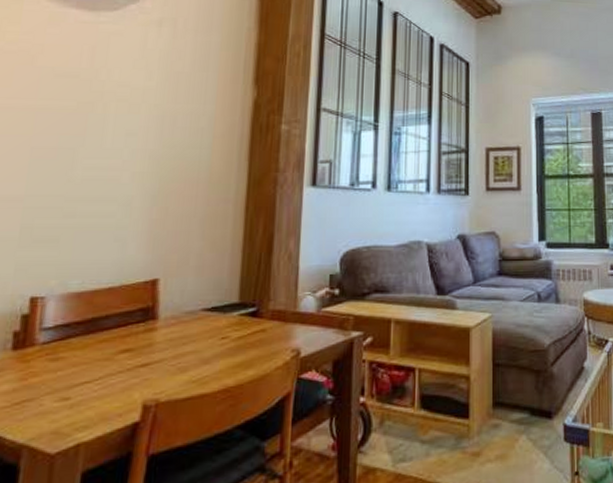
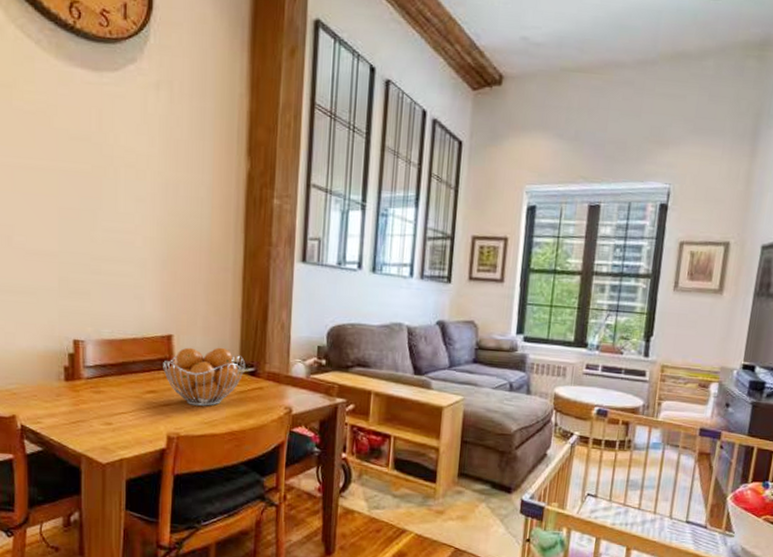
fruit basket: none [143,287,246,361] -> present [163,347,246,406]

